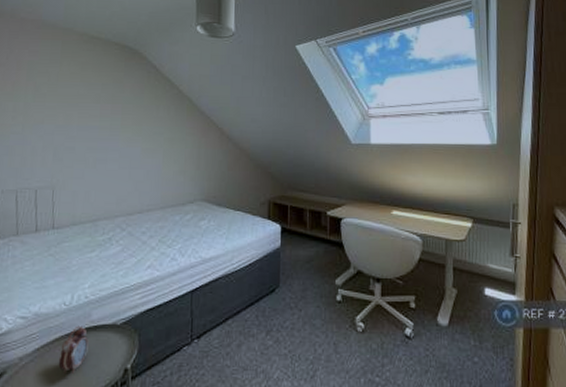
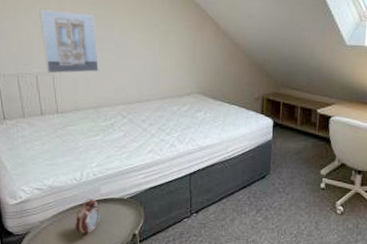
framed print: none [46,124,101,187] -> present [39,9,99,74]

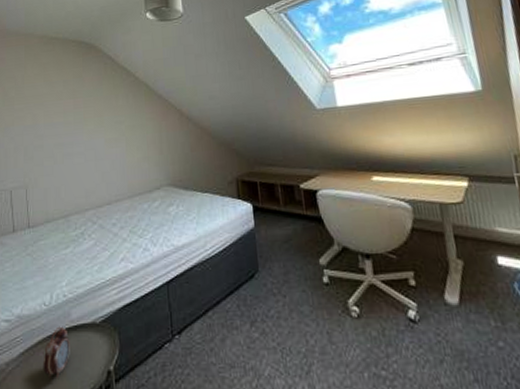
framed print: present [39,9,99,74] -> none [16,122,69,187]

